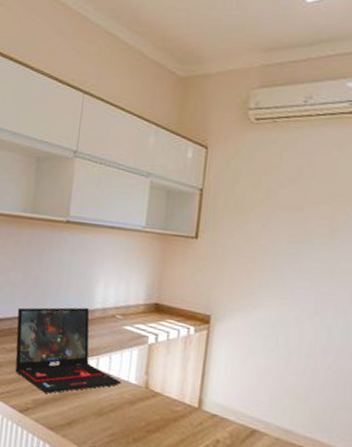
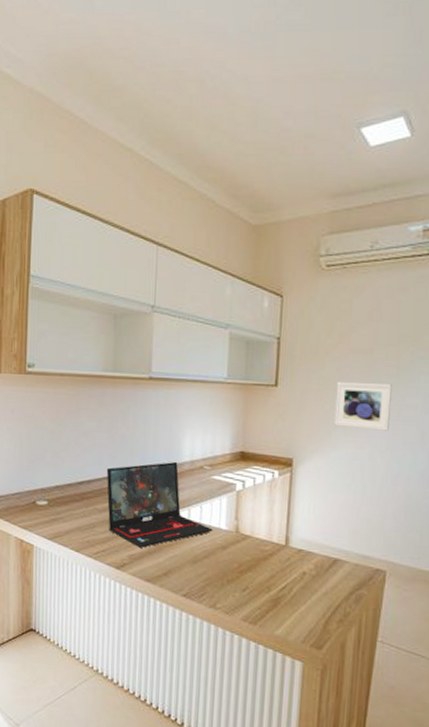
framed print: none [257,238,324,295] -> present [334,381,392,431]

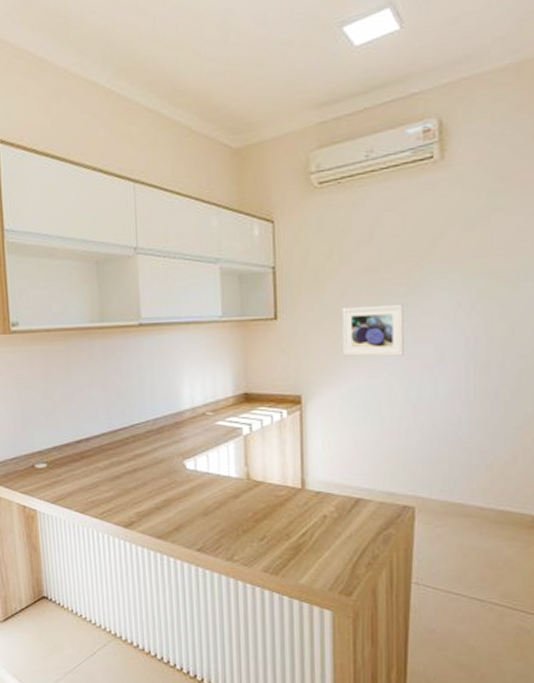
laptop: present [106,461,213,548] -> none [103,410,222,504]

